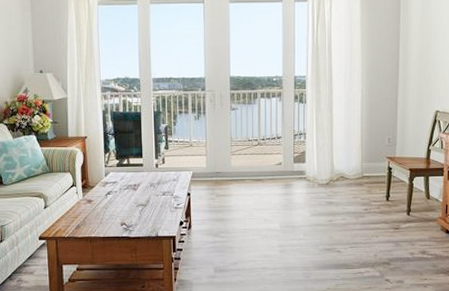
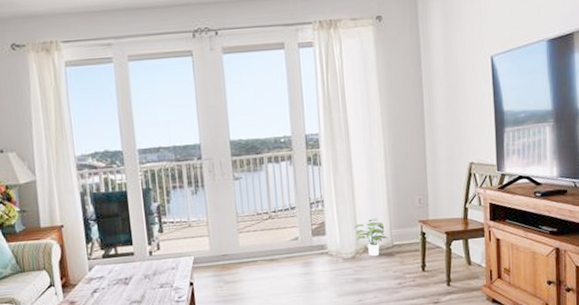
potted plant: none [330,152,360,185] -> present [354,218,389,257]

